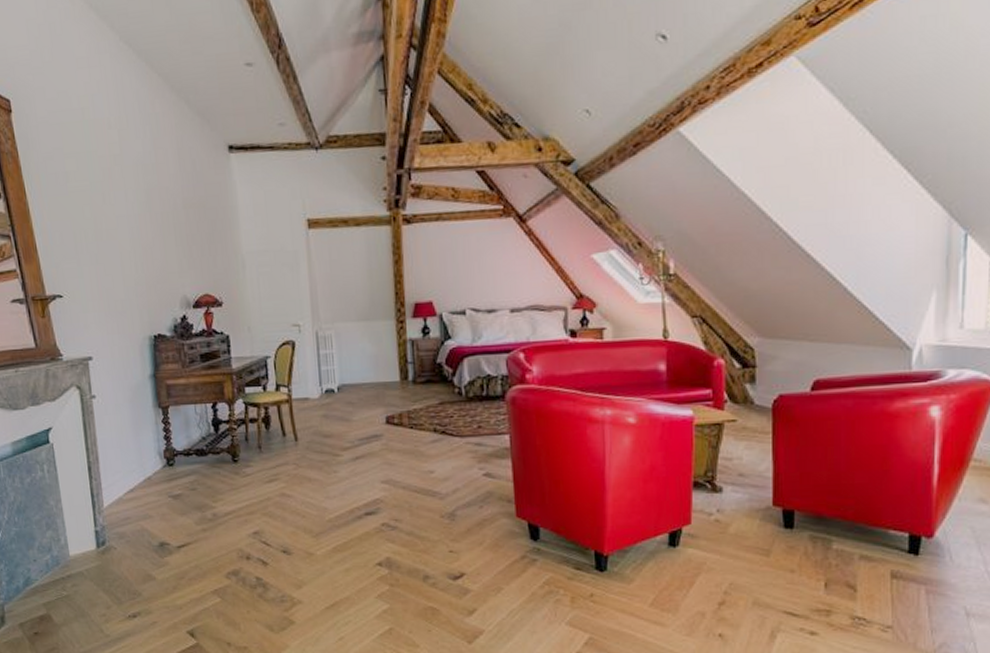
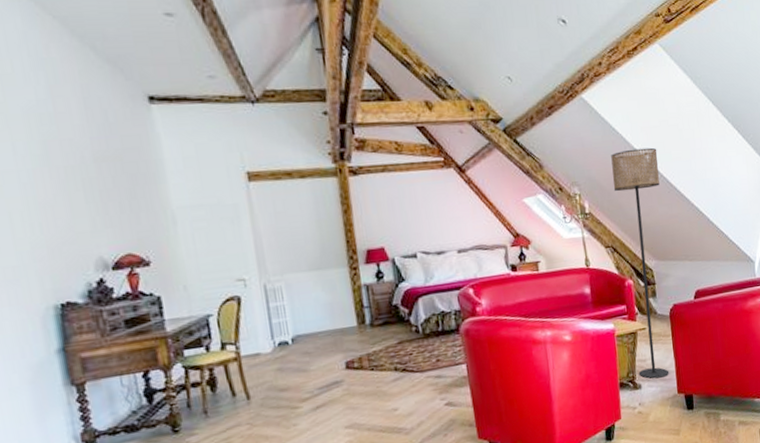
floor lamp: none [710,193,778,483] -> present [611,147,670,379]

